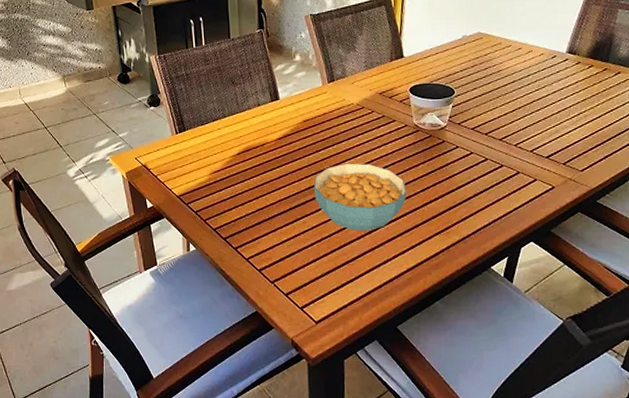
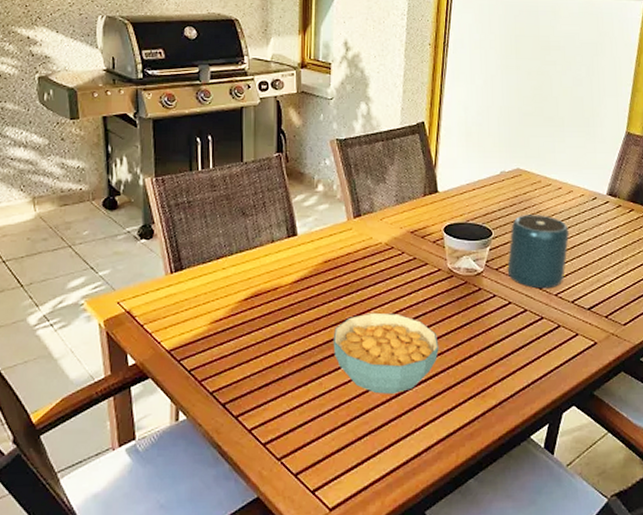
speaker: none [469,74,528,140] -> present [507,215,569,289]

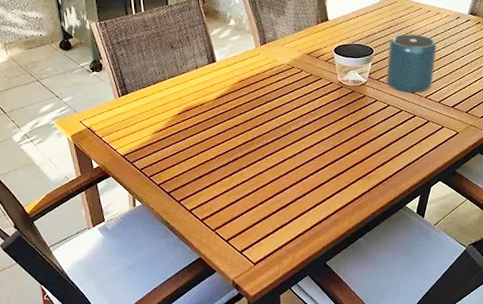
cereal bowl: present [333,312,439,394] -> none [249,118,333,180]

